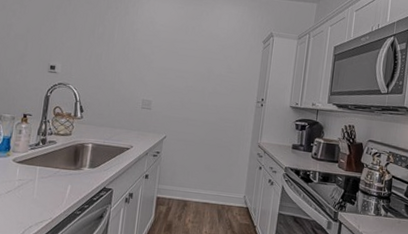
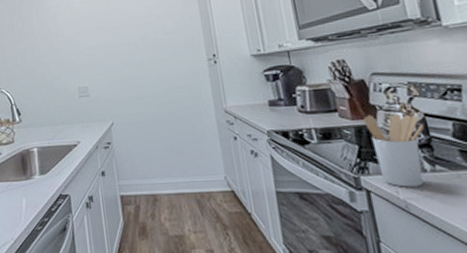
utensil holder: none [352,169,390,225] -> present [363,114,425,187]

